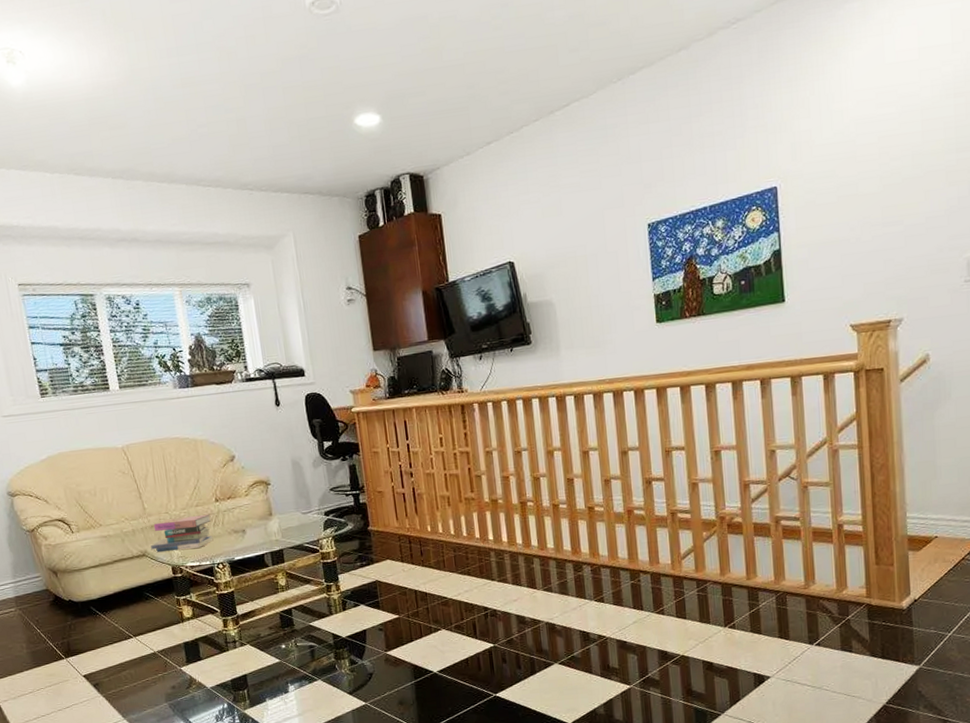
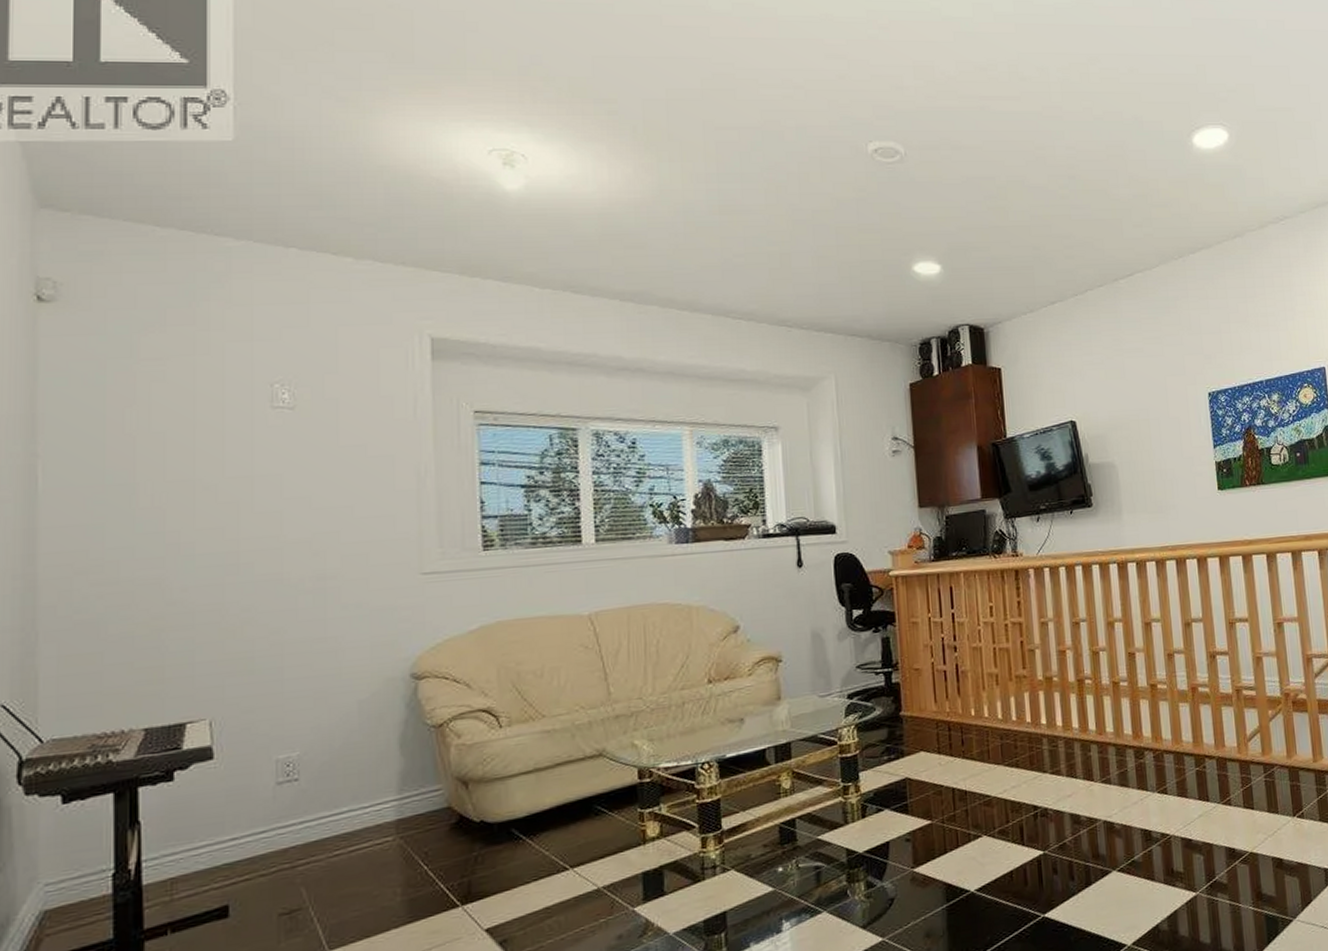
books: present [151,514,213,553] -> none [612,699,700,752]

